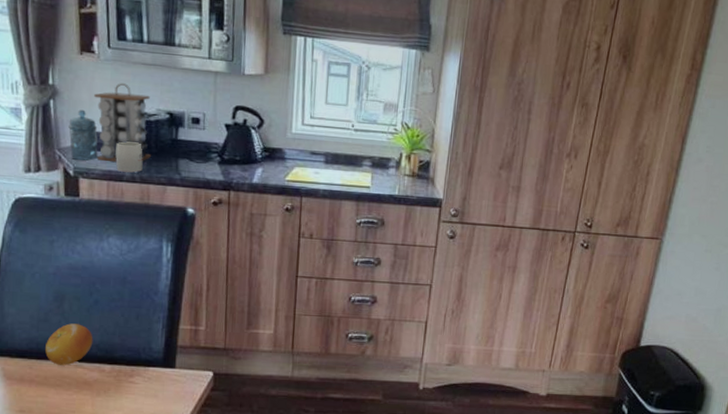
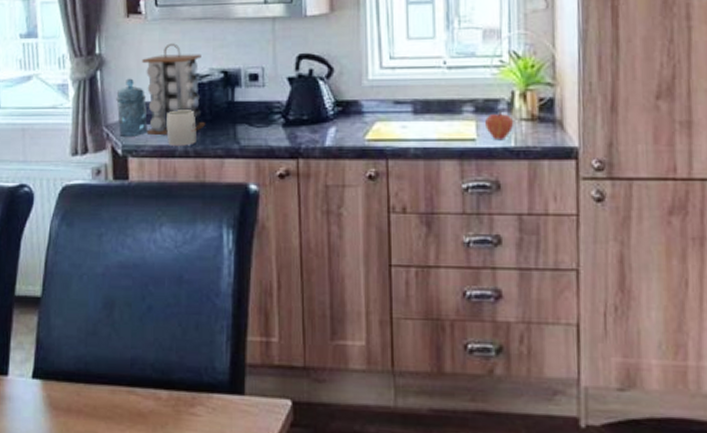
fruit: present [44,323,93,366] -> none [93,336,147,392]
fruit: none [377,167,400,190] -> present [484,111,514,141]

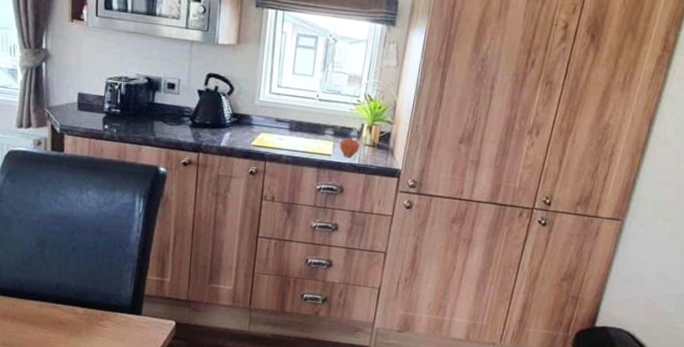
canister: present [116,78,148,136] -> none [57,72,83,119]
spice rack: present [142,43,206,136] -> none [81,49,131,122]
mug: present [166,110,197,147] -> none [97,102,122,132]

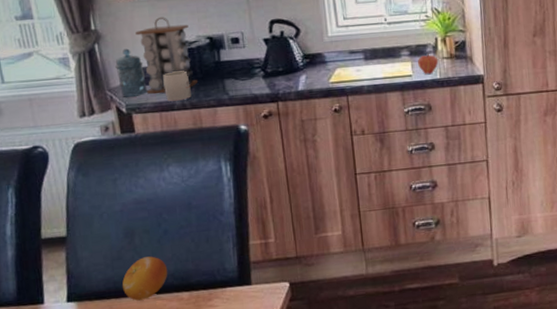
fruit: none [26,267,70,306] -> present [122,256,168,301]
canister: none [57,72,83,119] -> present [115,48,147,97]
spice rack: none [81,49,131,122] -> present [135,17,199,94]
mug: none [97,102,122,132] -> present [163,70,192,102]

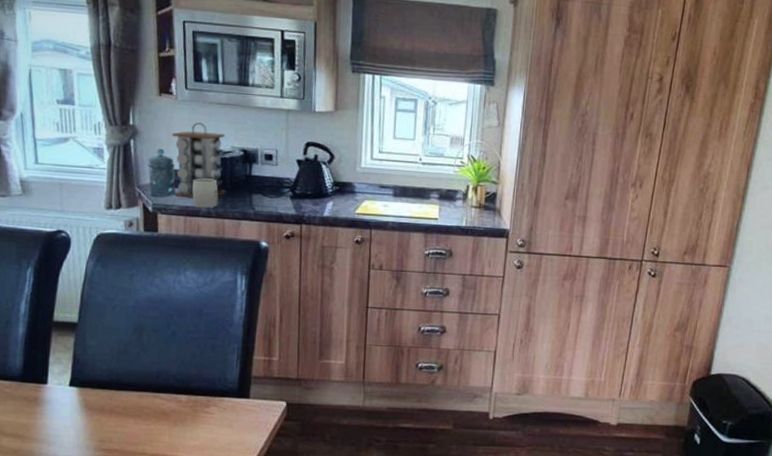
fruit: present [122,256,168,301] -> none [124,355,171,396]
fruit: present [417,53,439,75] -> none [445,199,467,221]

